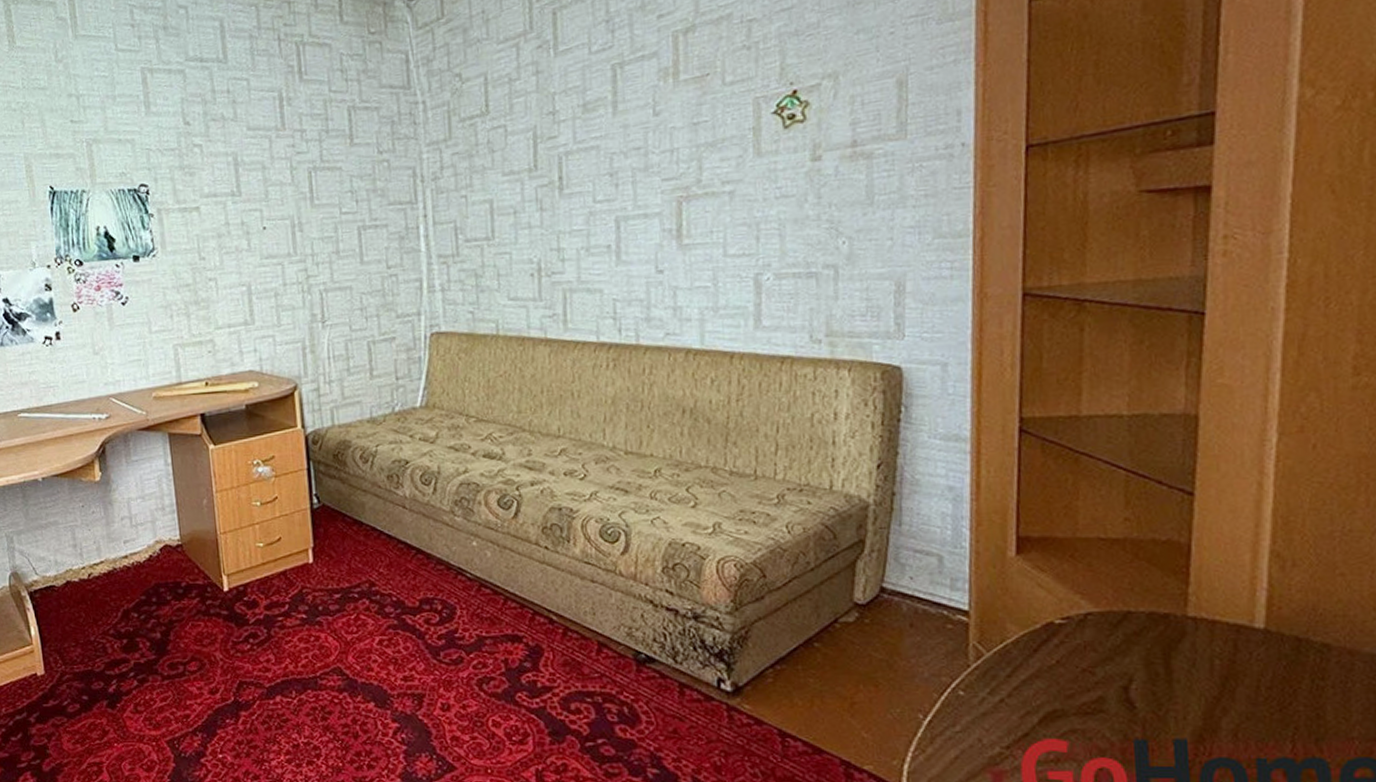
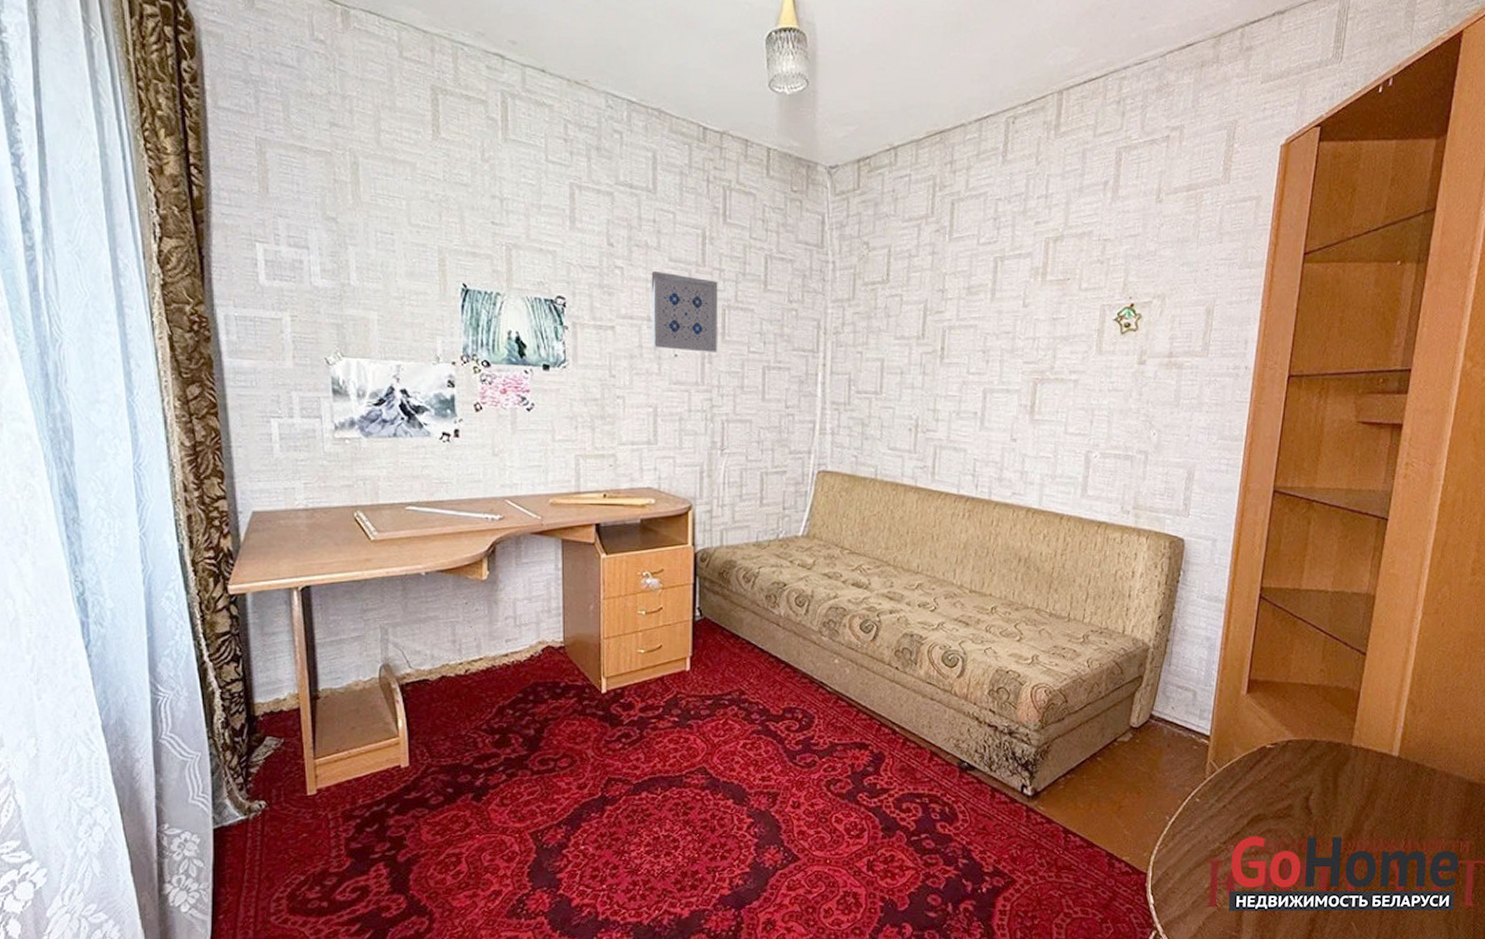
wall art: none [230,142,307,224] -> present [651,271,718,352]

